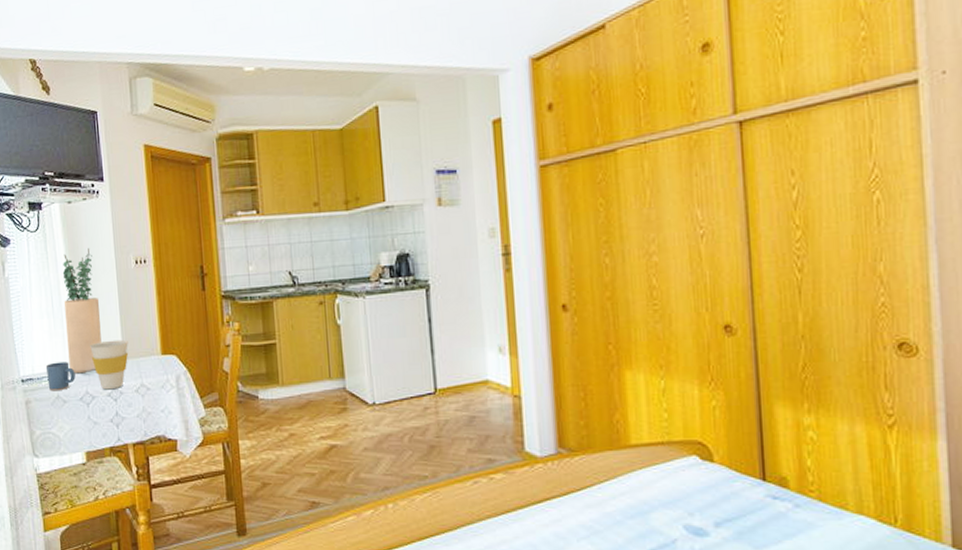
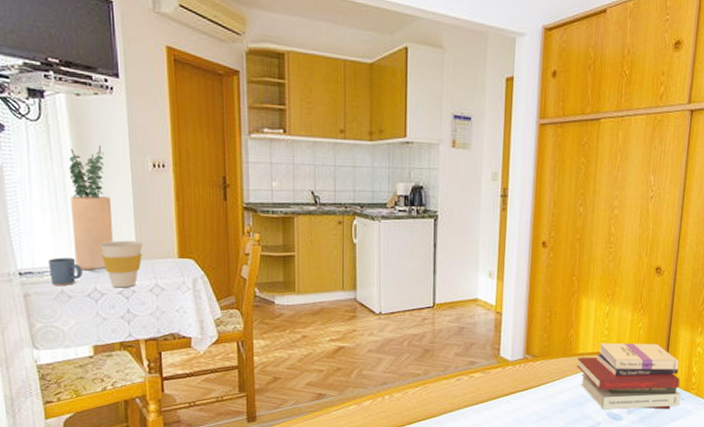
books: none [630,427,794,521] -> present [577,343,681,409]

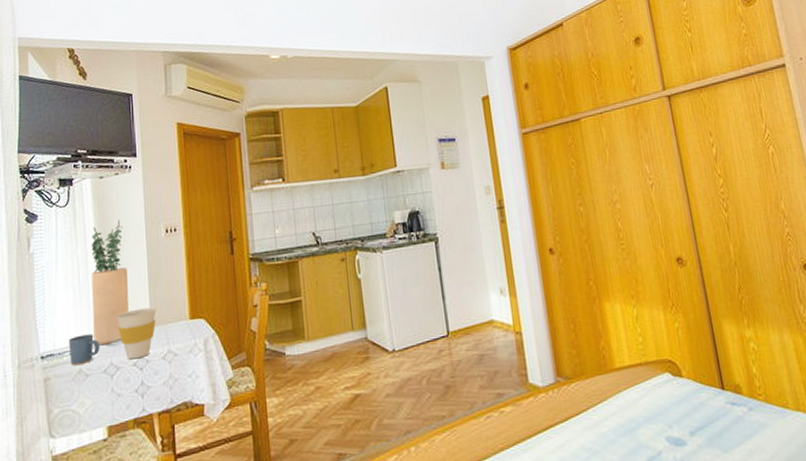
books: present [577,343,681,409] -> none [616,344,749,434]

